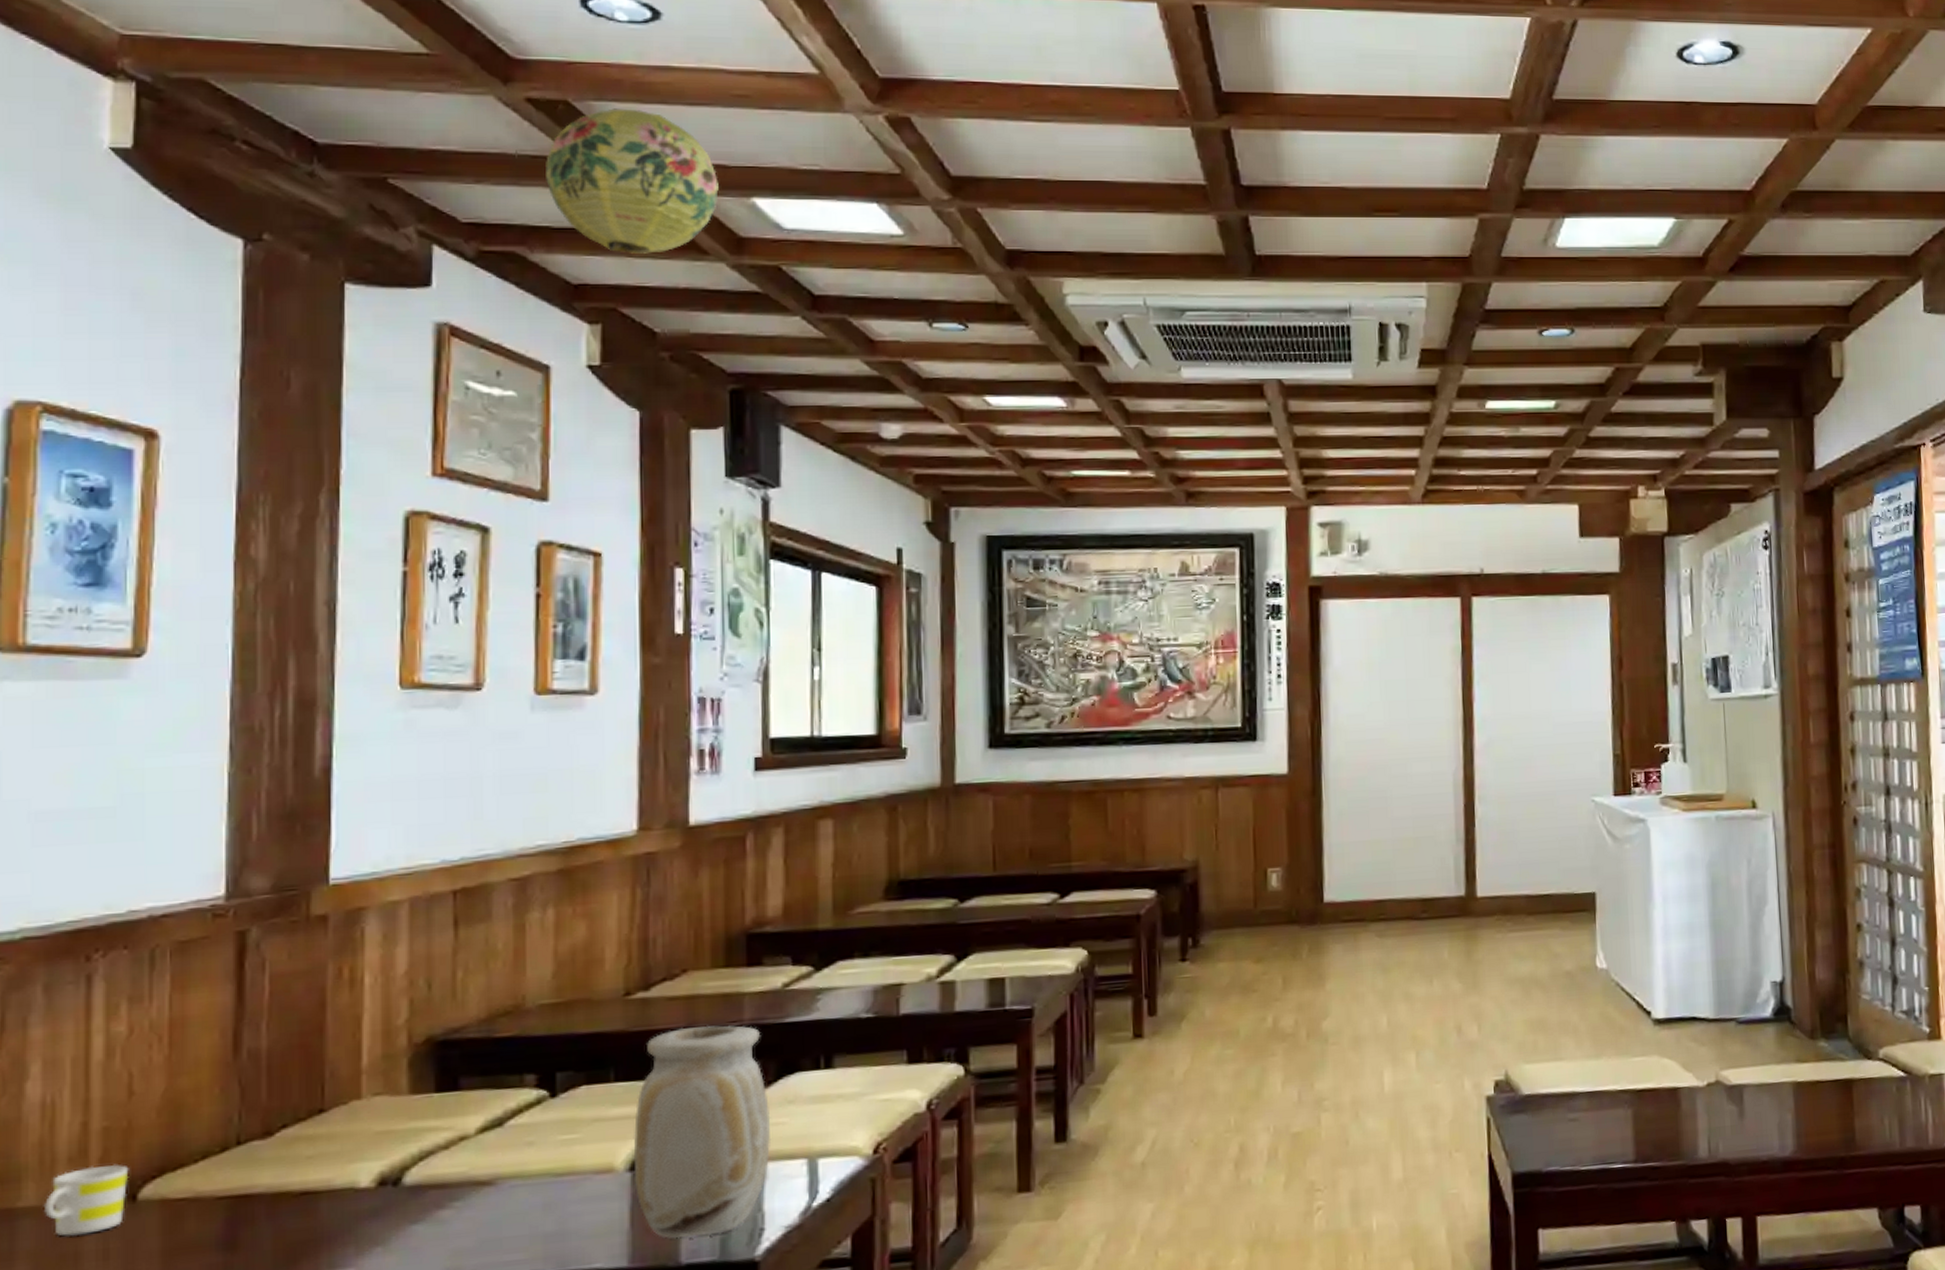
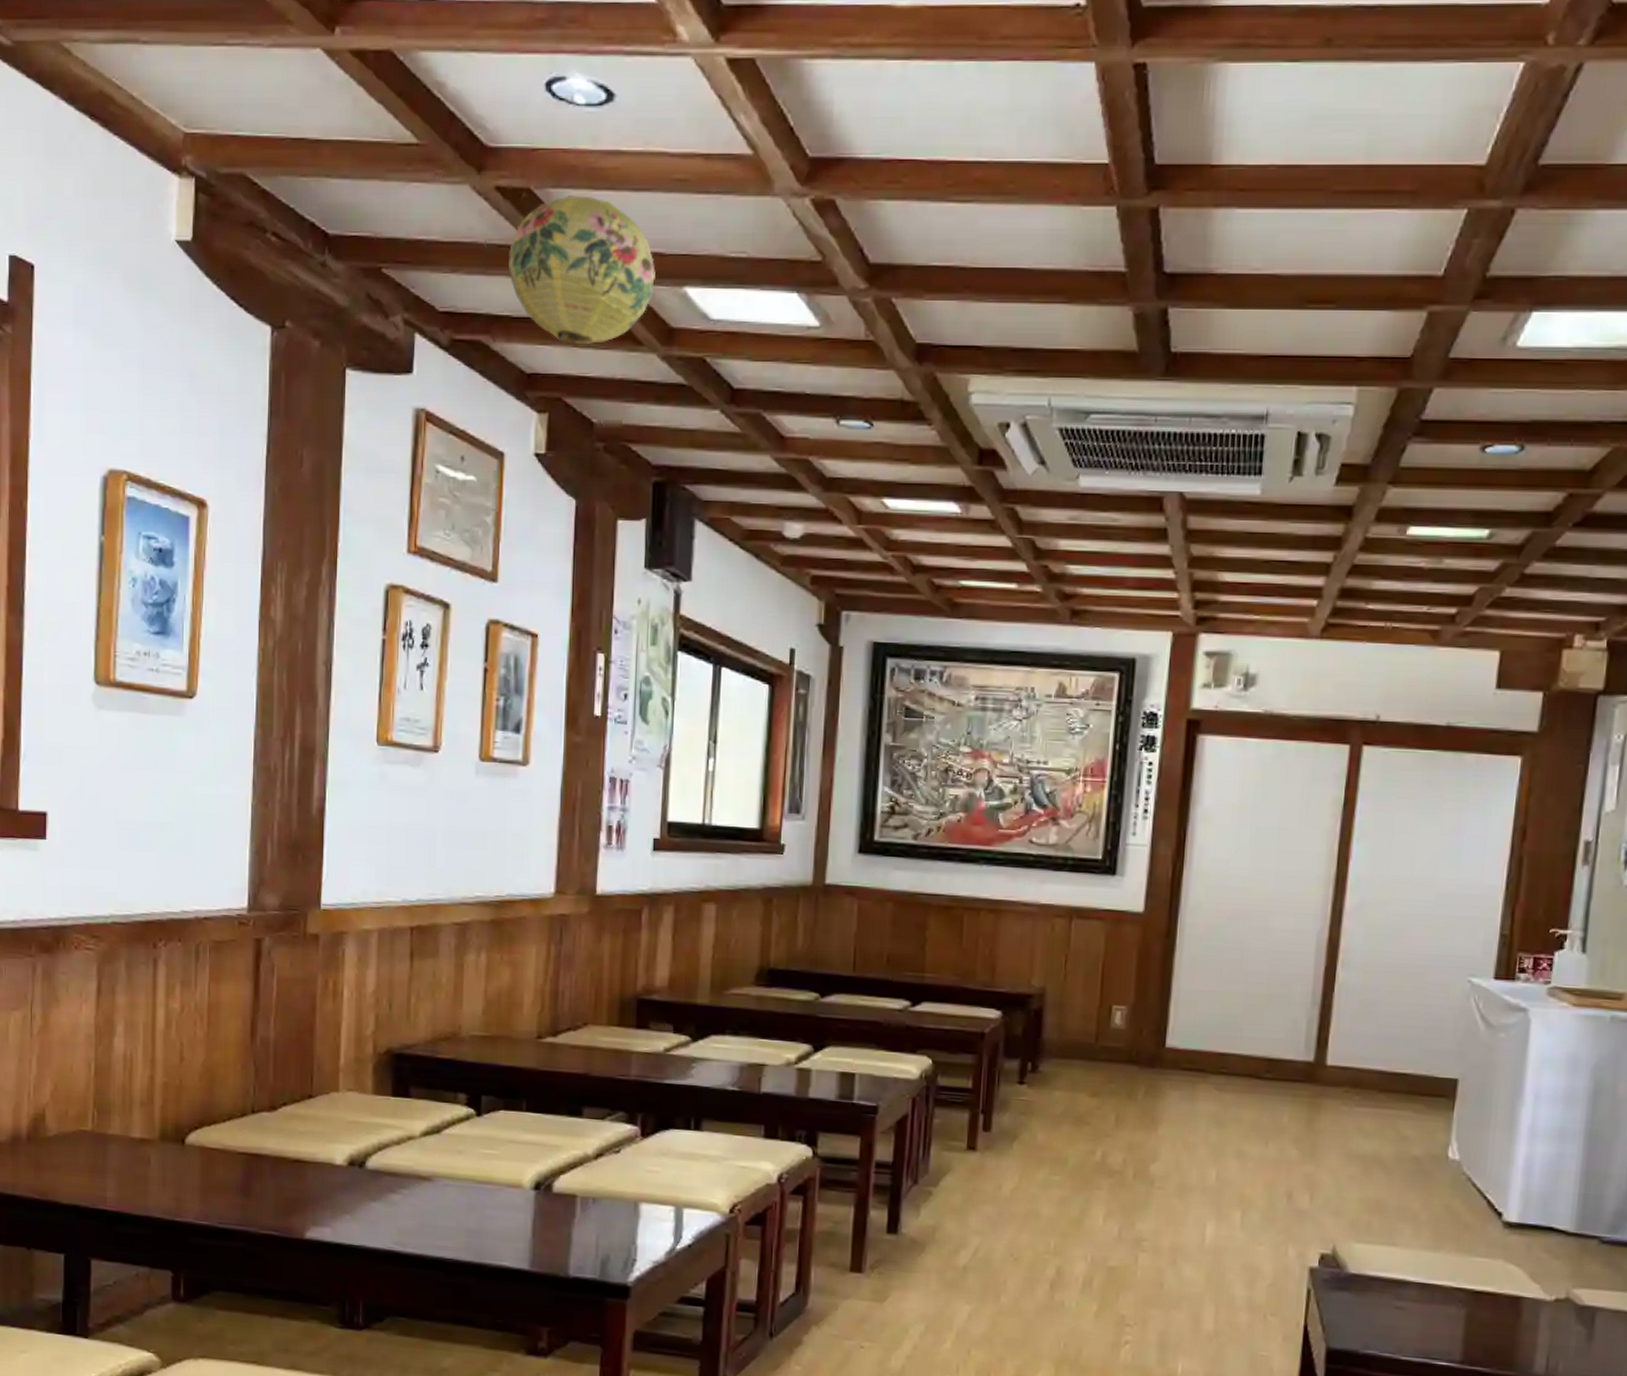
mug: present [43,1164,129,1237] -> none [124,1111,180,1164]
vase: present [633,1025,772,1239] -> none [537,1073,648,1257]

